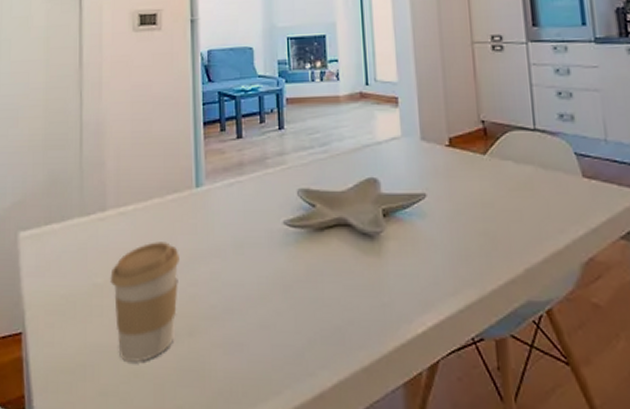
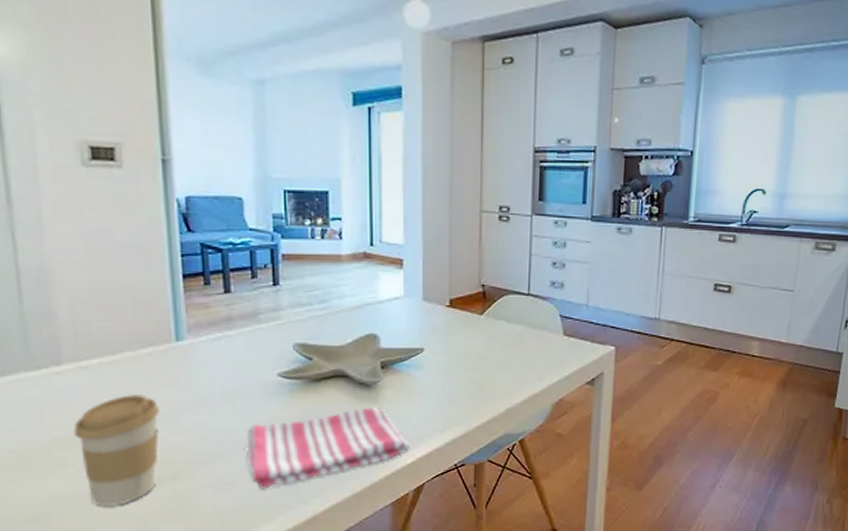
dish towel: none [255,260,419,354] -> present [246,406,409,489]

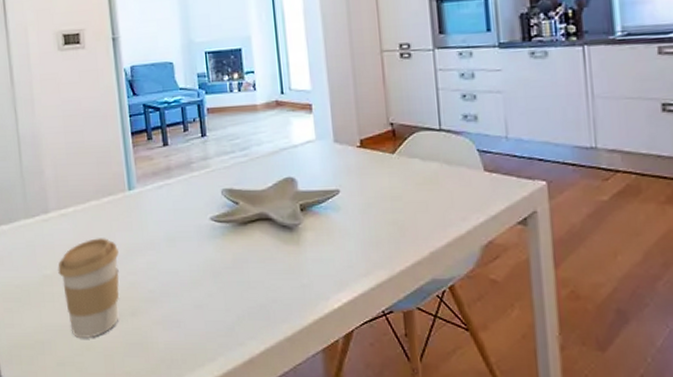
dish towel: present [246,406,409,489] -> none [188,248,335,329]

